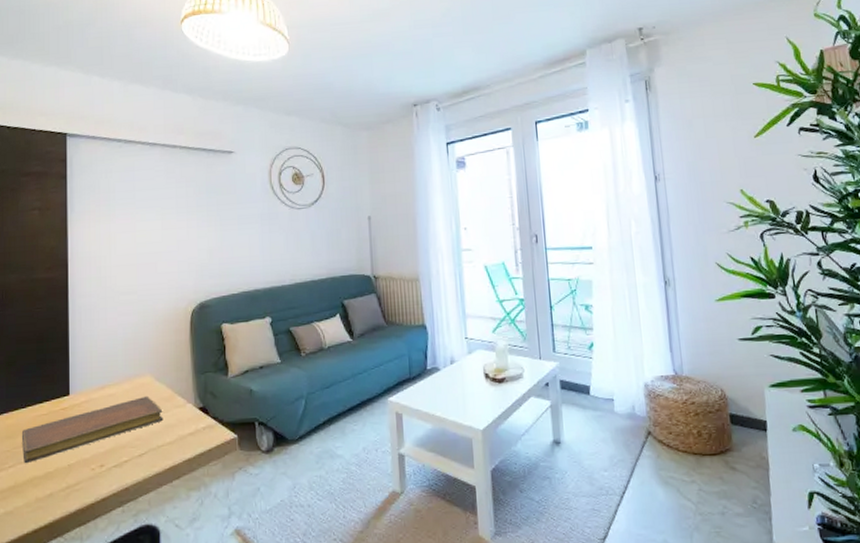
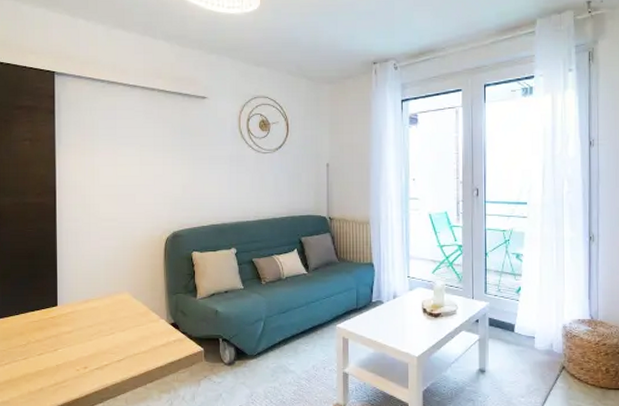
notebook: present [21,395,163,464] -> none [15,310,139,362]

